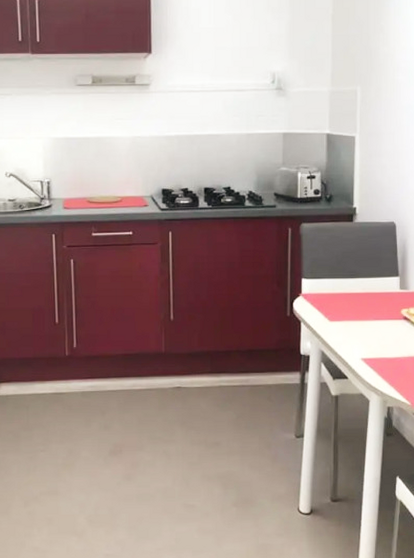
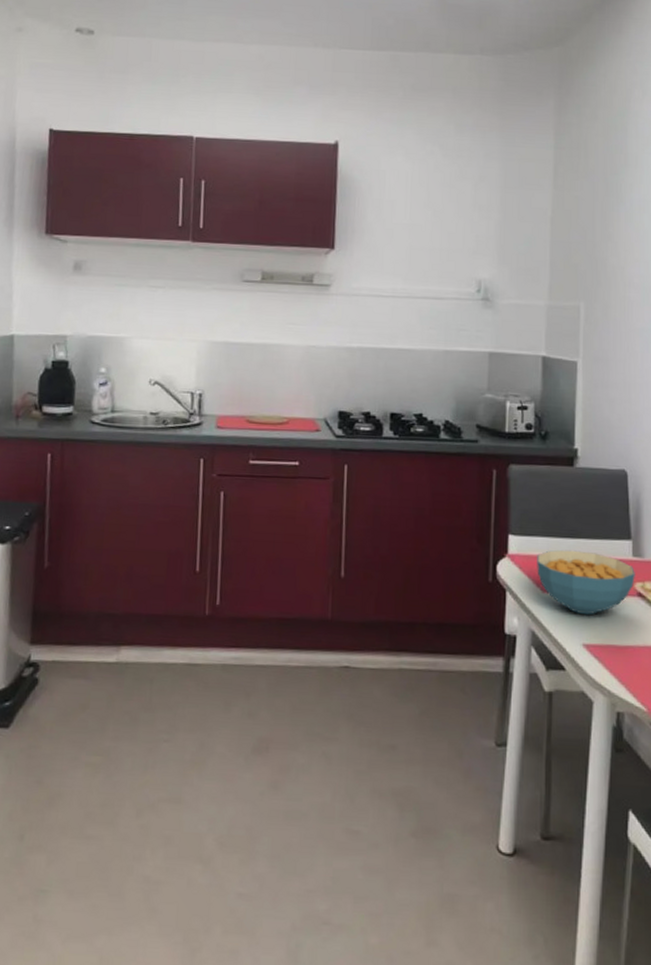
cereal bowl: none [325,287,402,337] -> present [537,549,635,615]

